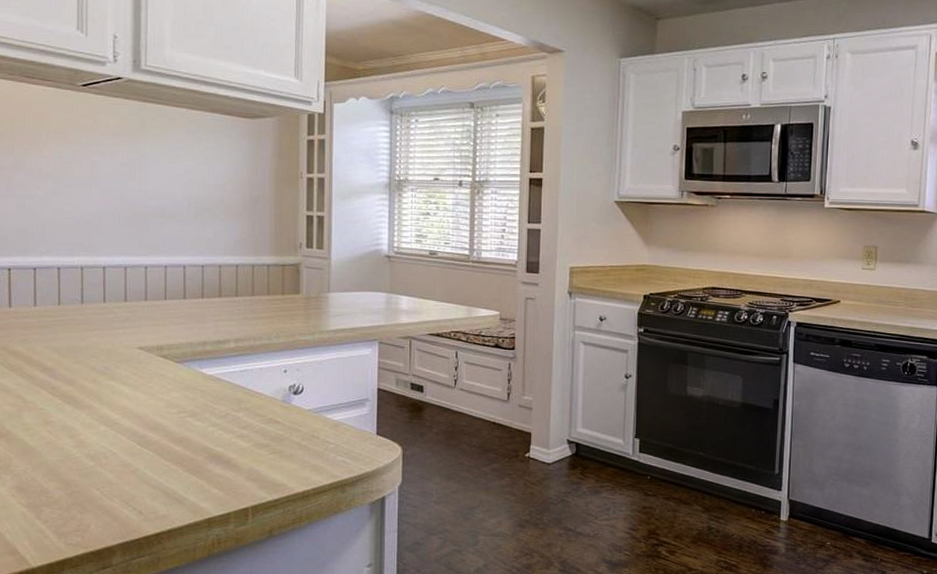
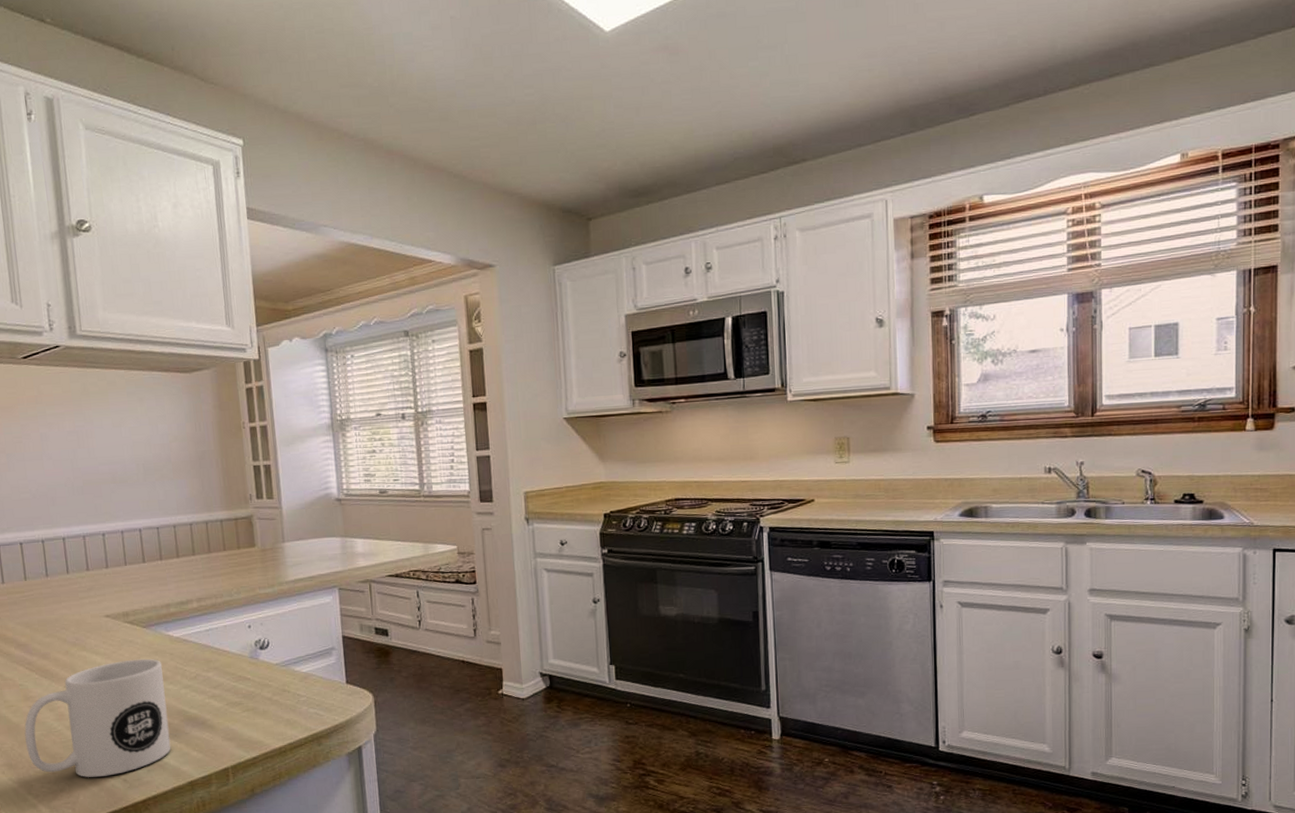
mug: none [40,393,192,507] -> present [24,658,171,777]

